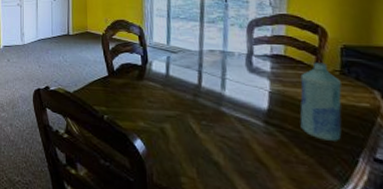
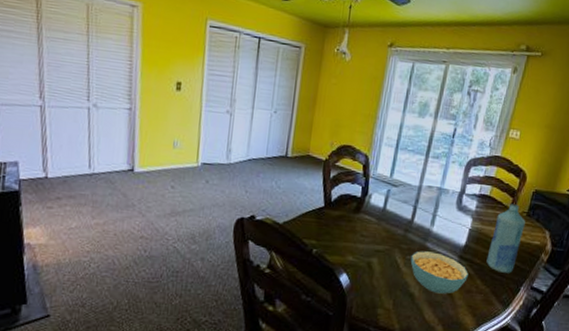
cereal bowl: none [206,116,281,164] -> present [410,251,468,294]

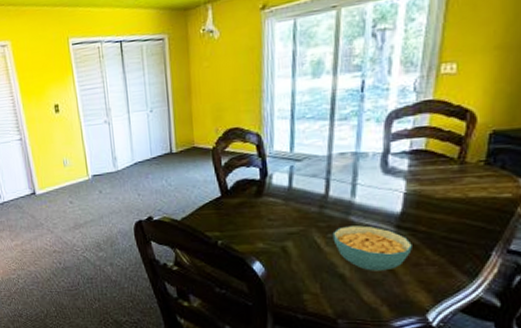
bottle: present [486,204,525,273] -> none [435,153,484,238]

